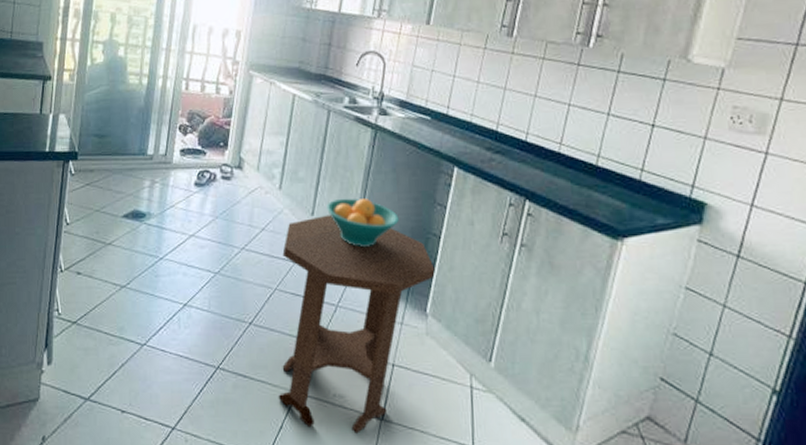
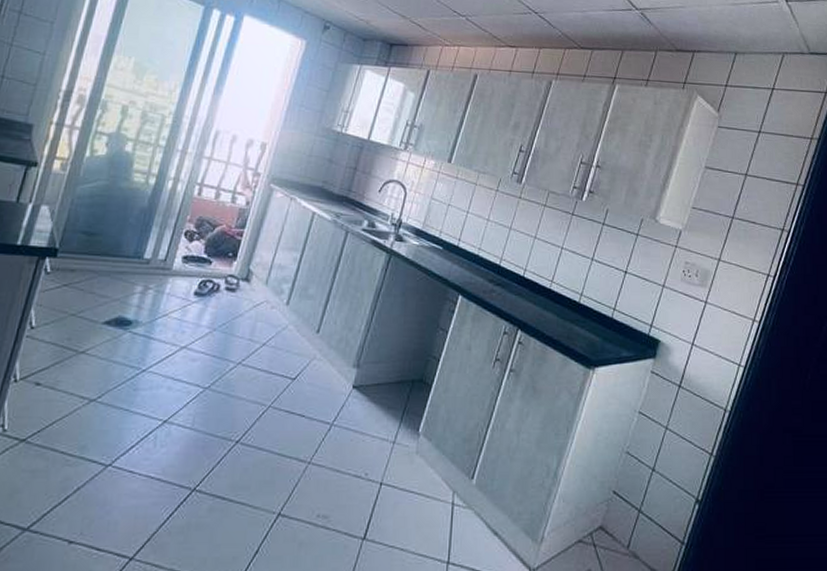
side table: present [278,215,435,434] -> none [257,333,431,555]
fruit bowl: present [327,198,399,246] -> none [333,317,403,366]

